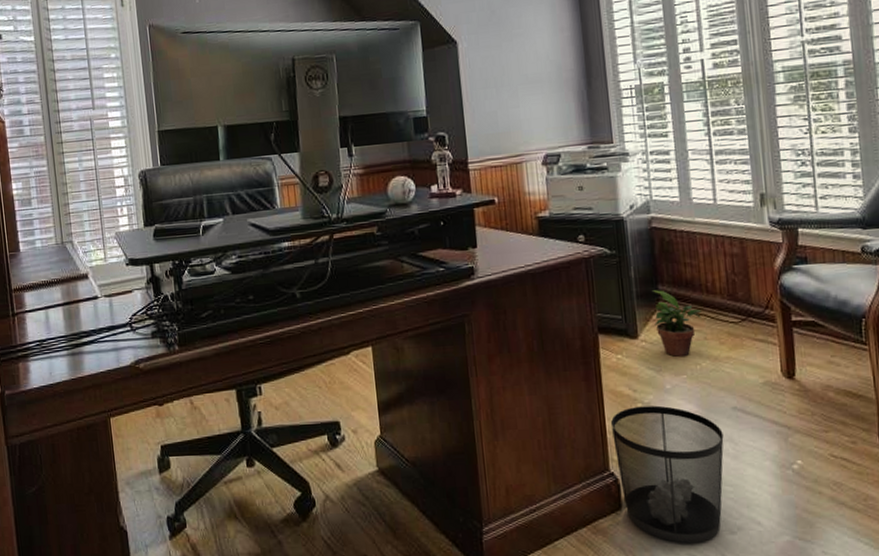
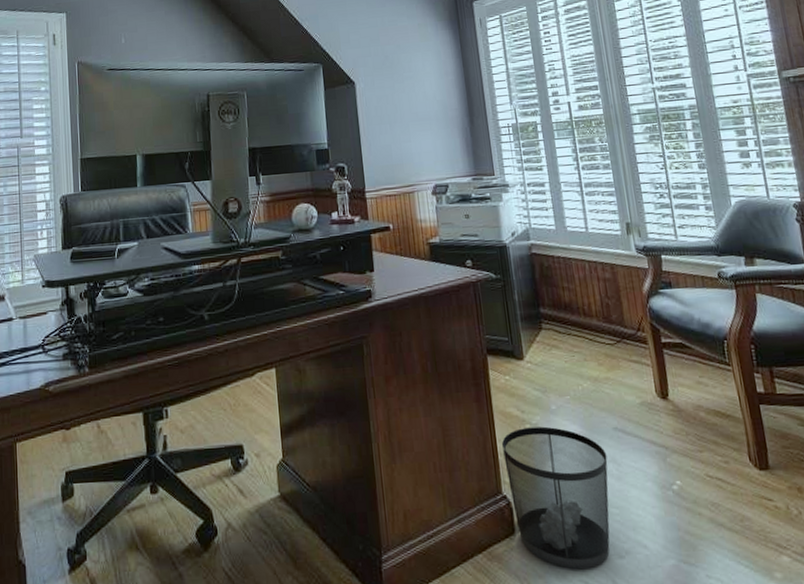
potted plant: present [651,290,702,358] -> none [534,312,581,378]

